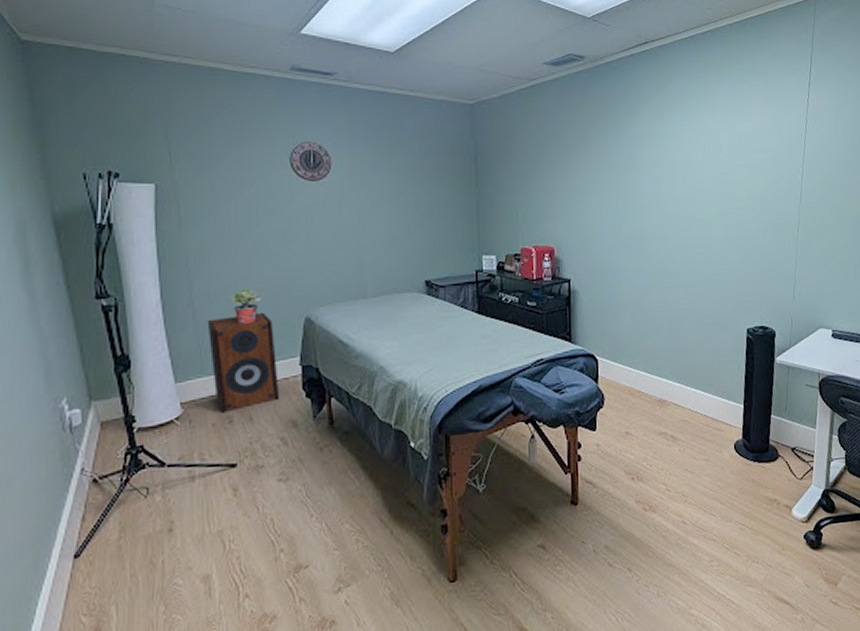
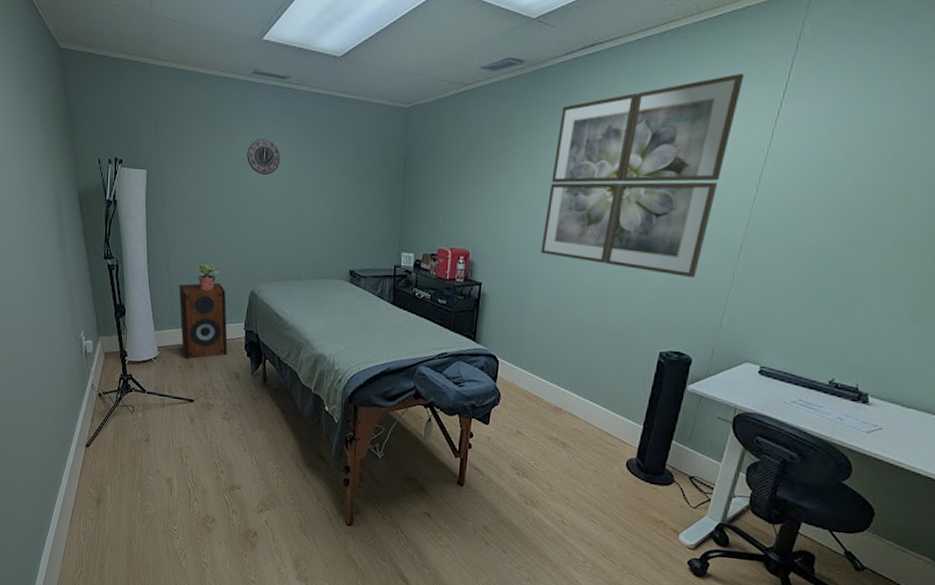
wall art: none [624,68,776,255] -> present [541,73,744,278]

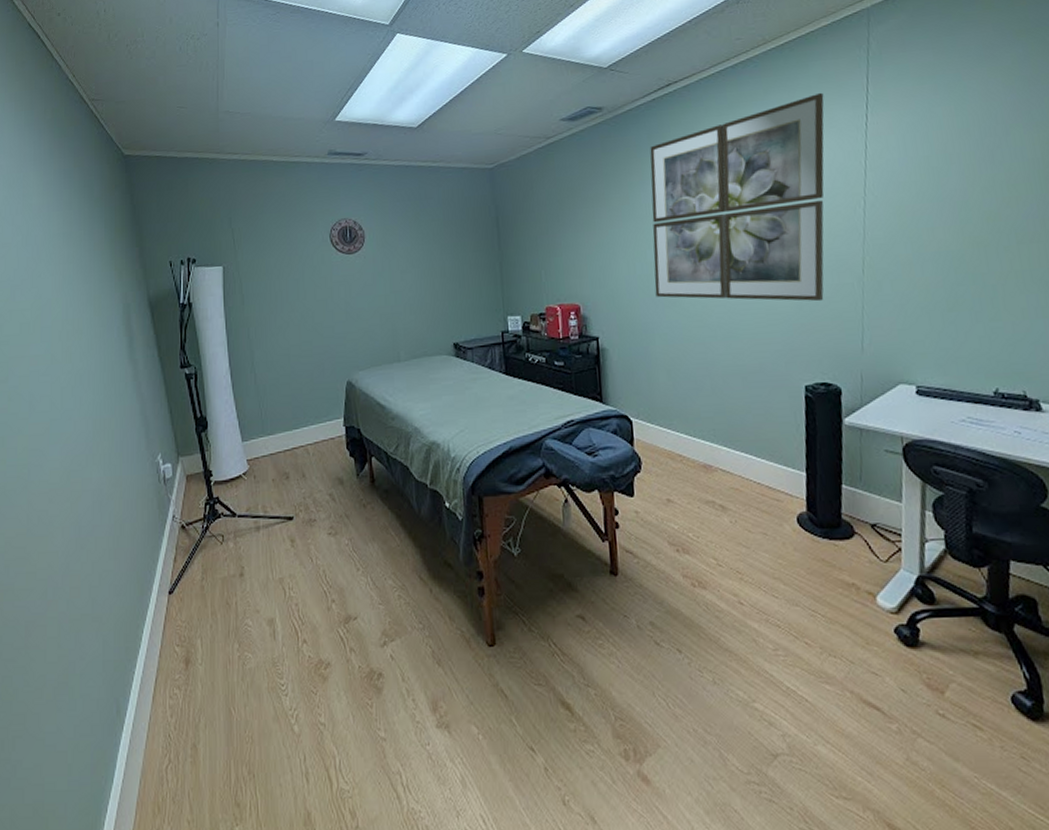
speaker: present [178,282,228,359] -> none [266,377,328,470]
potted plant: present [195,262,219,291] -> none [283,356,310,388]

